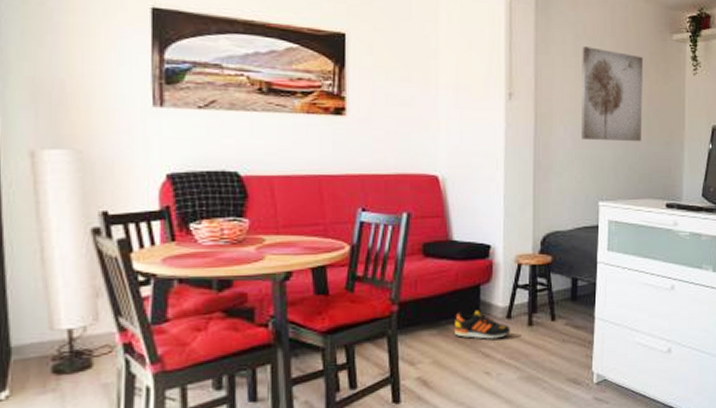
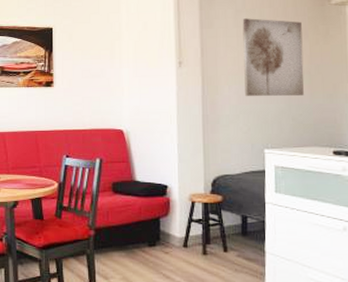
shoe: present [455,310,511,340] -> none [139,238,188,264]

